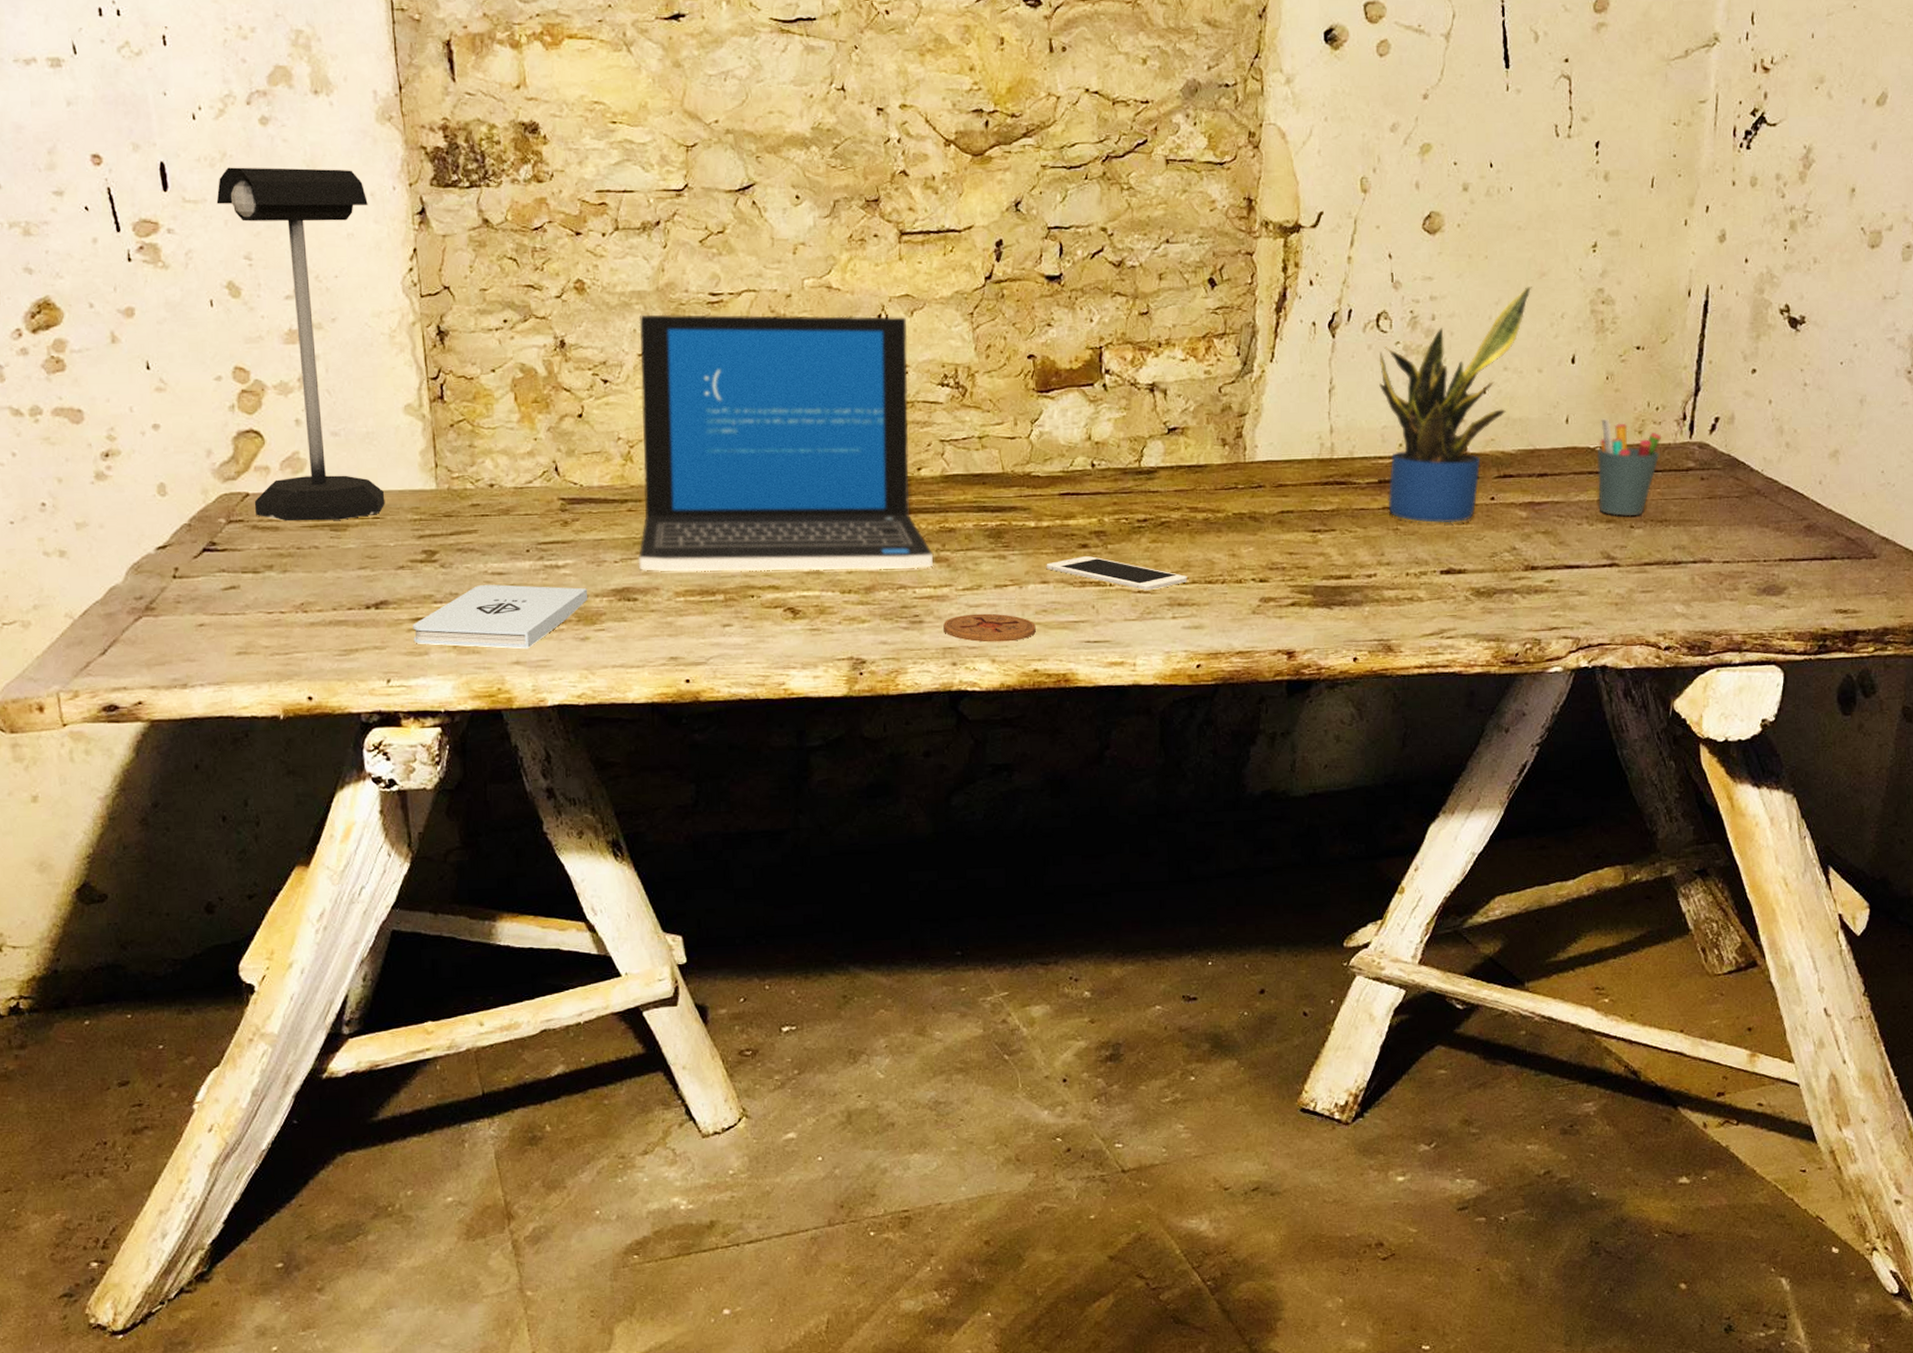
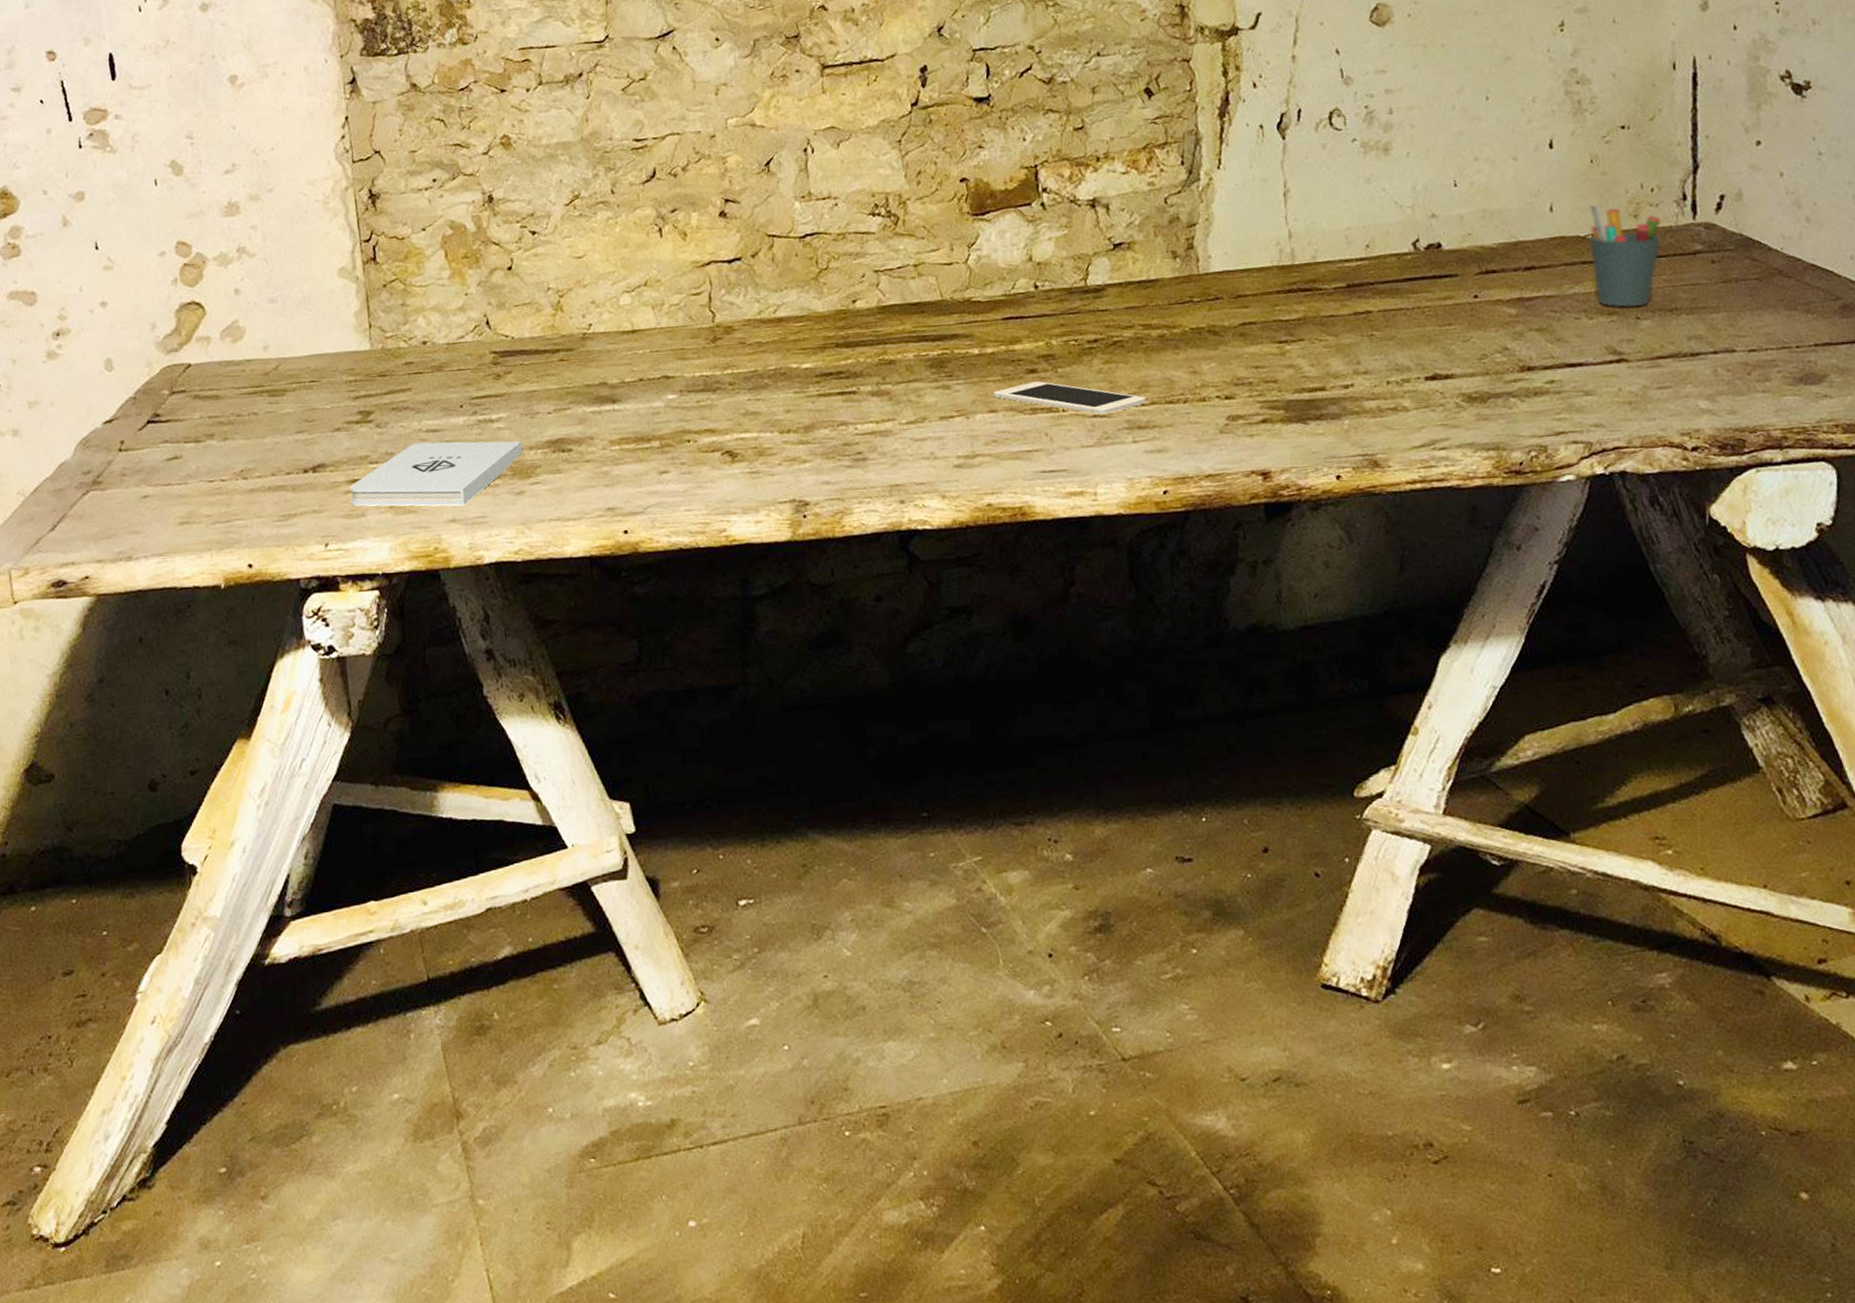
desk lamp: present [216,167,385,522] -> none [160,47,321,390]
laptop: present [638,314,934,572] -> none [564,149,875,421]
coaster: present [943,613,1036,643] -> none [888,446,987,478]
potted plant: present [1379,287,1532,524] -> none [1335,72,1497,326]

